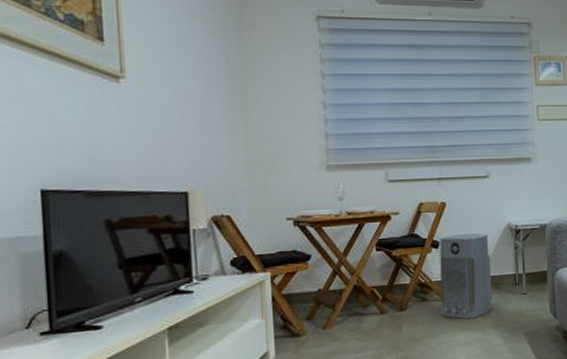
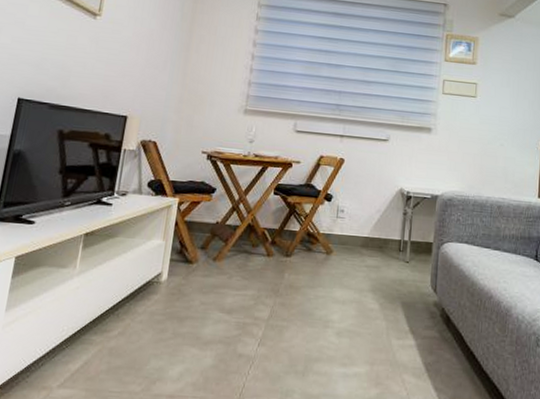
air purifier: present [439,233,493,319] -> none [322,190,380,278]

